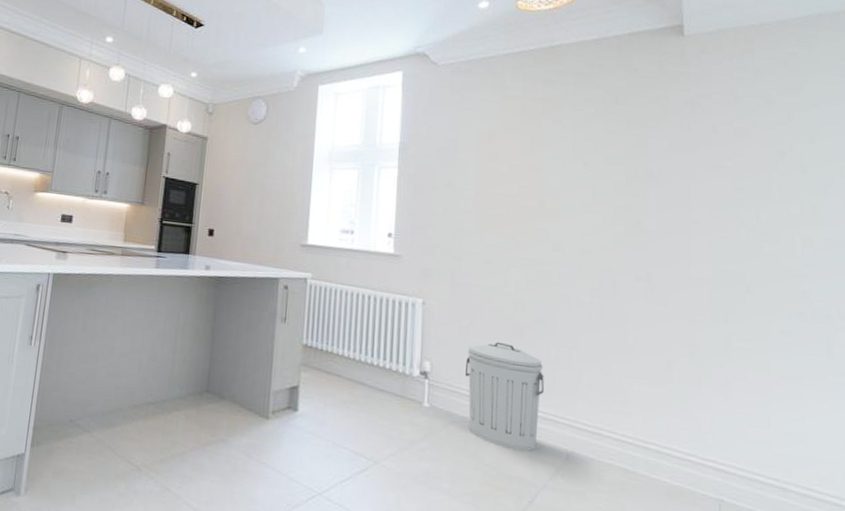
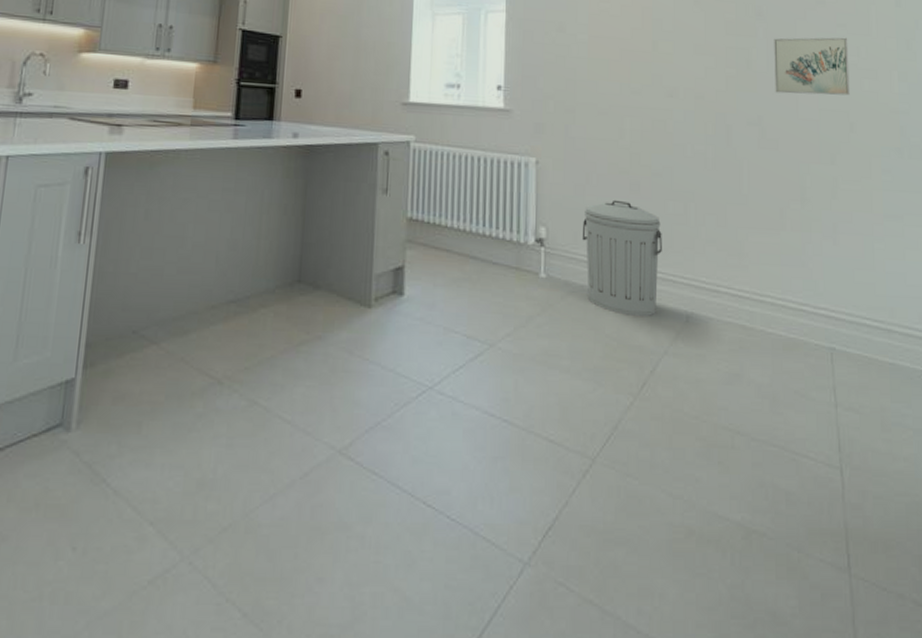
wall art: none [665,199,747,258] -> present [774,37,850,96]

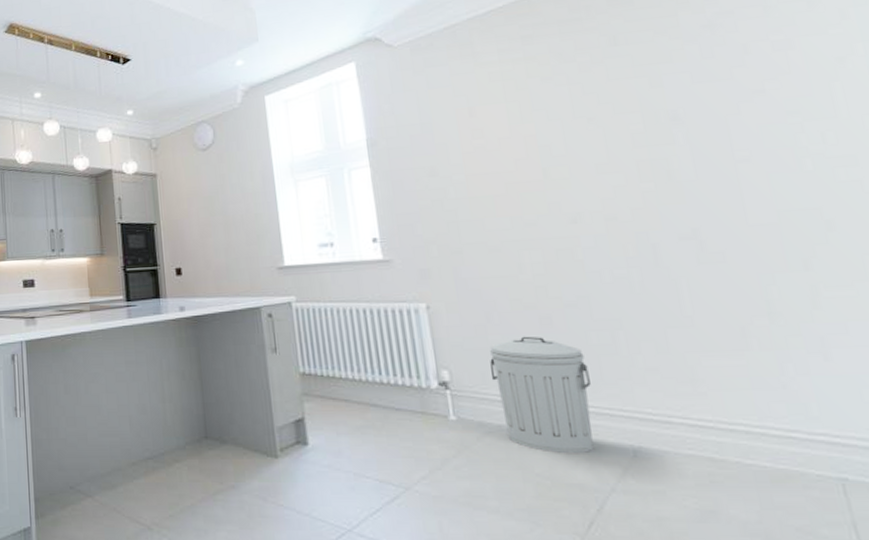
wall art: present [774,37,850,96] -> none [699,125,820,201]

